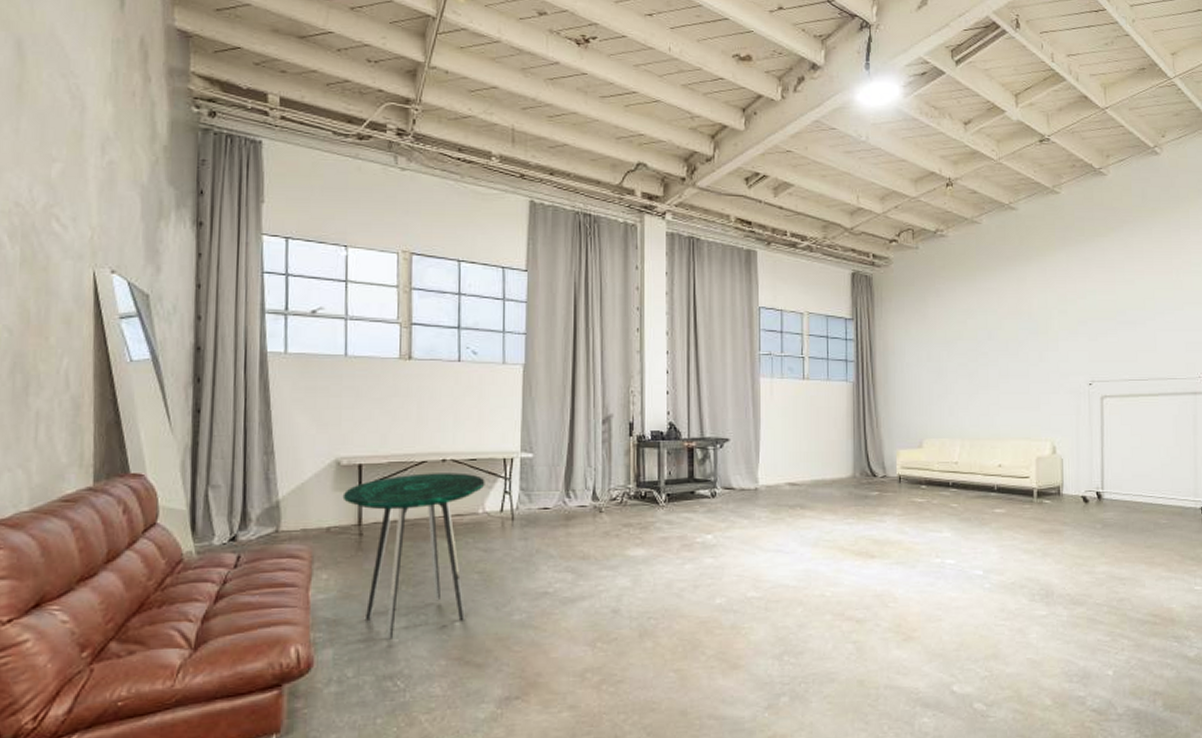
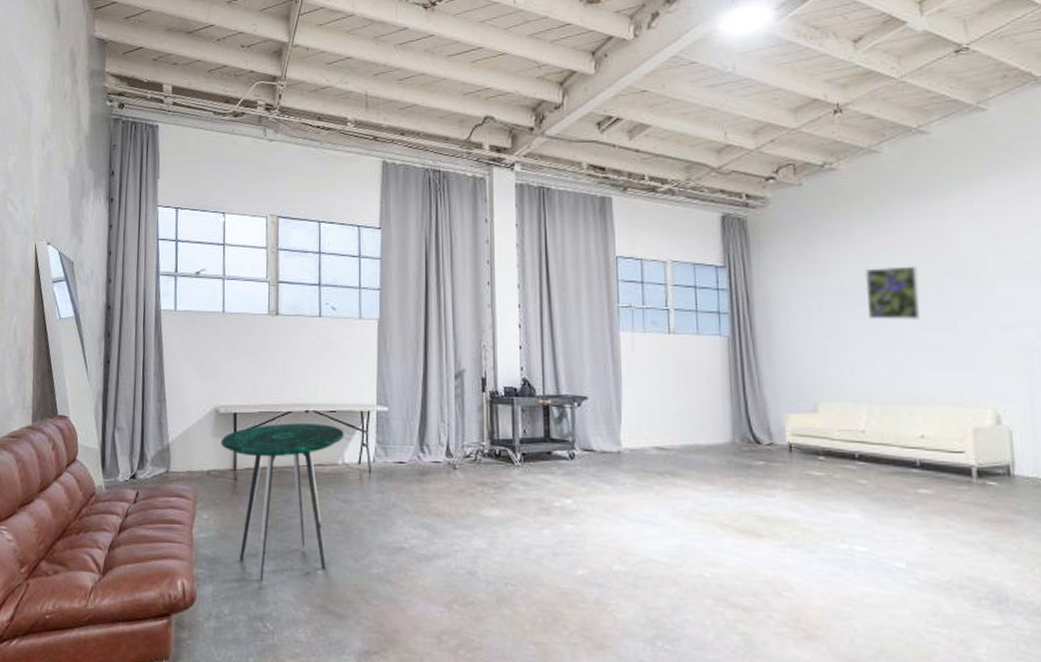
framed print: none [963,322,1004,369] -> present [864,266,921,321]

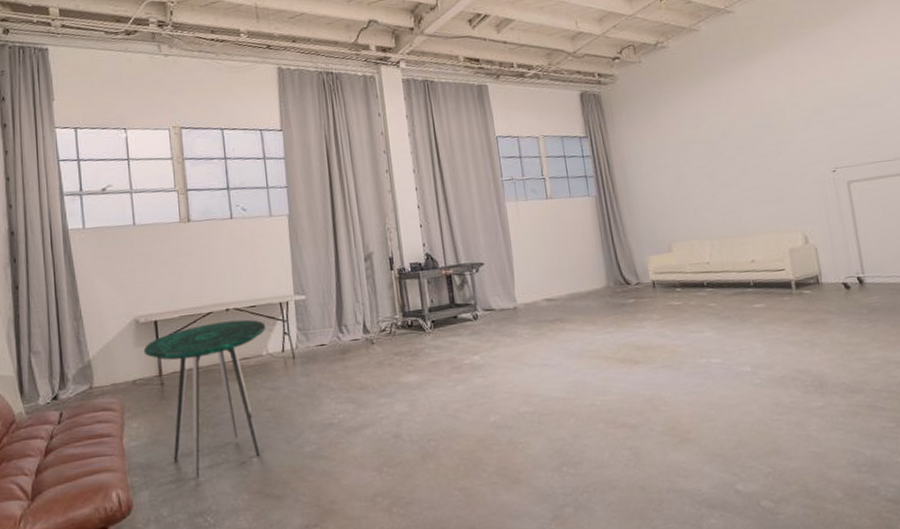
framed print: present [864,266,921,321] -> none [696,122,742,170]

